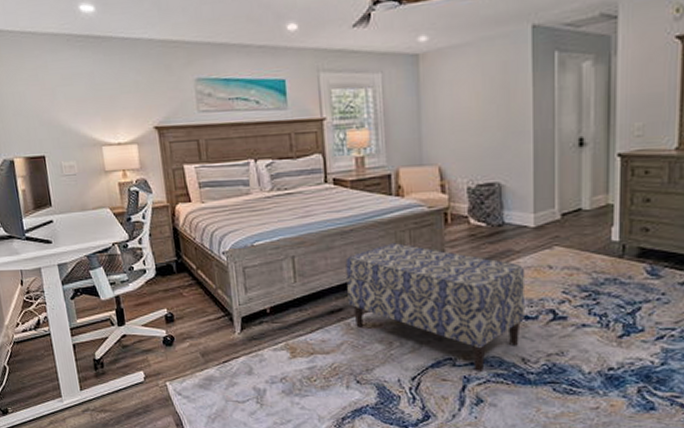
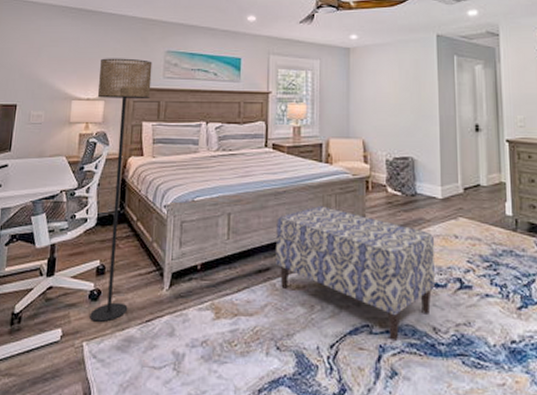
floor lamp: none [124,91,203,364] -> present [90,58,153,322]

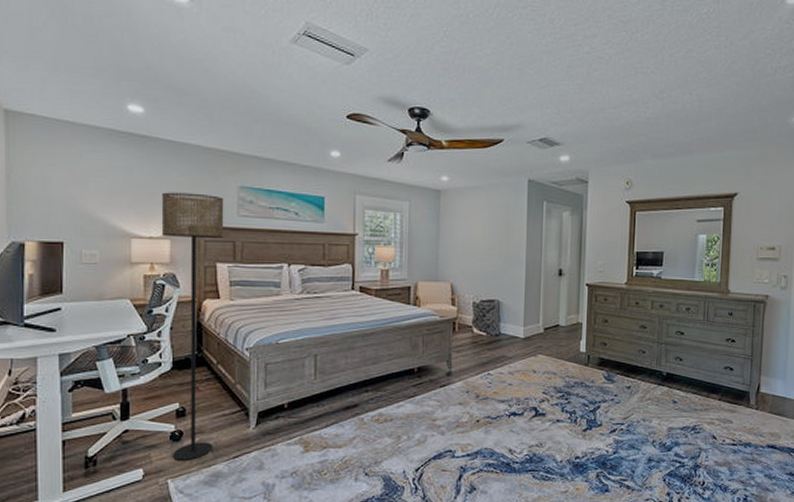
bench: present [276,206,435,340] -> none [364,346,515,462]

